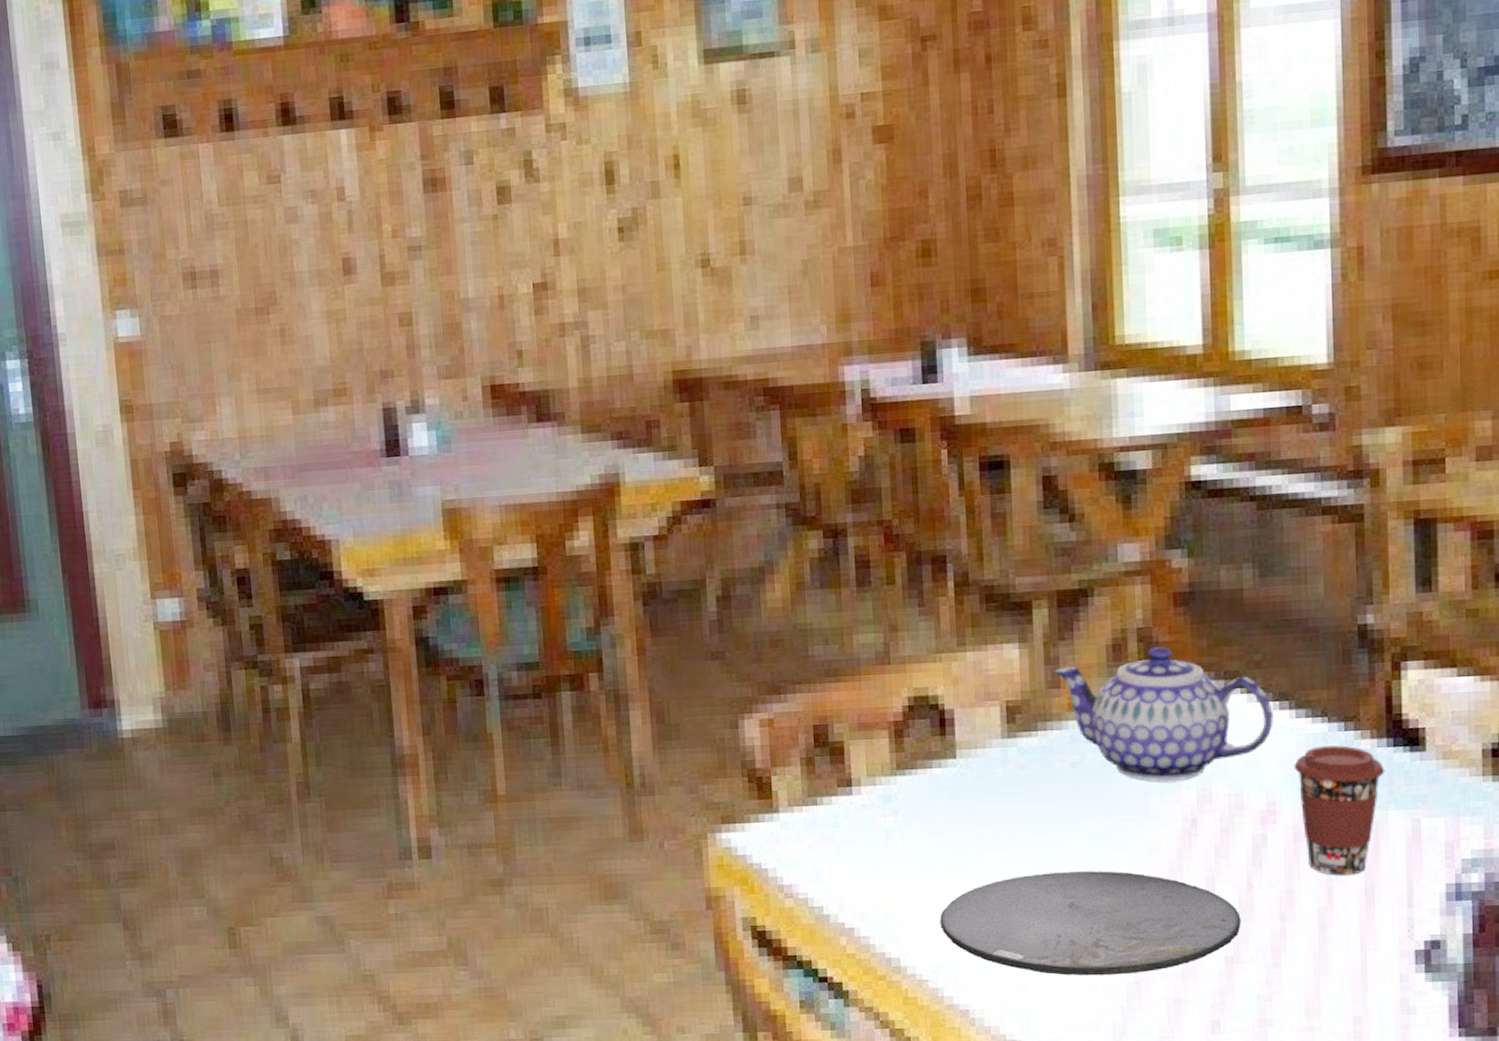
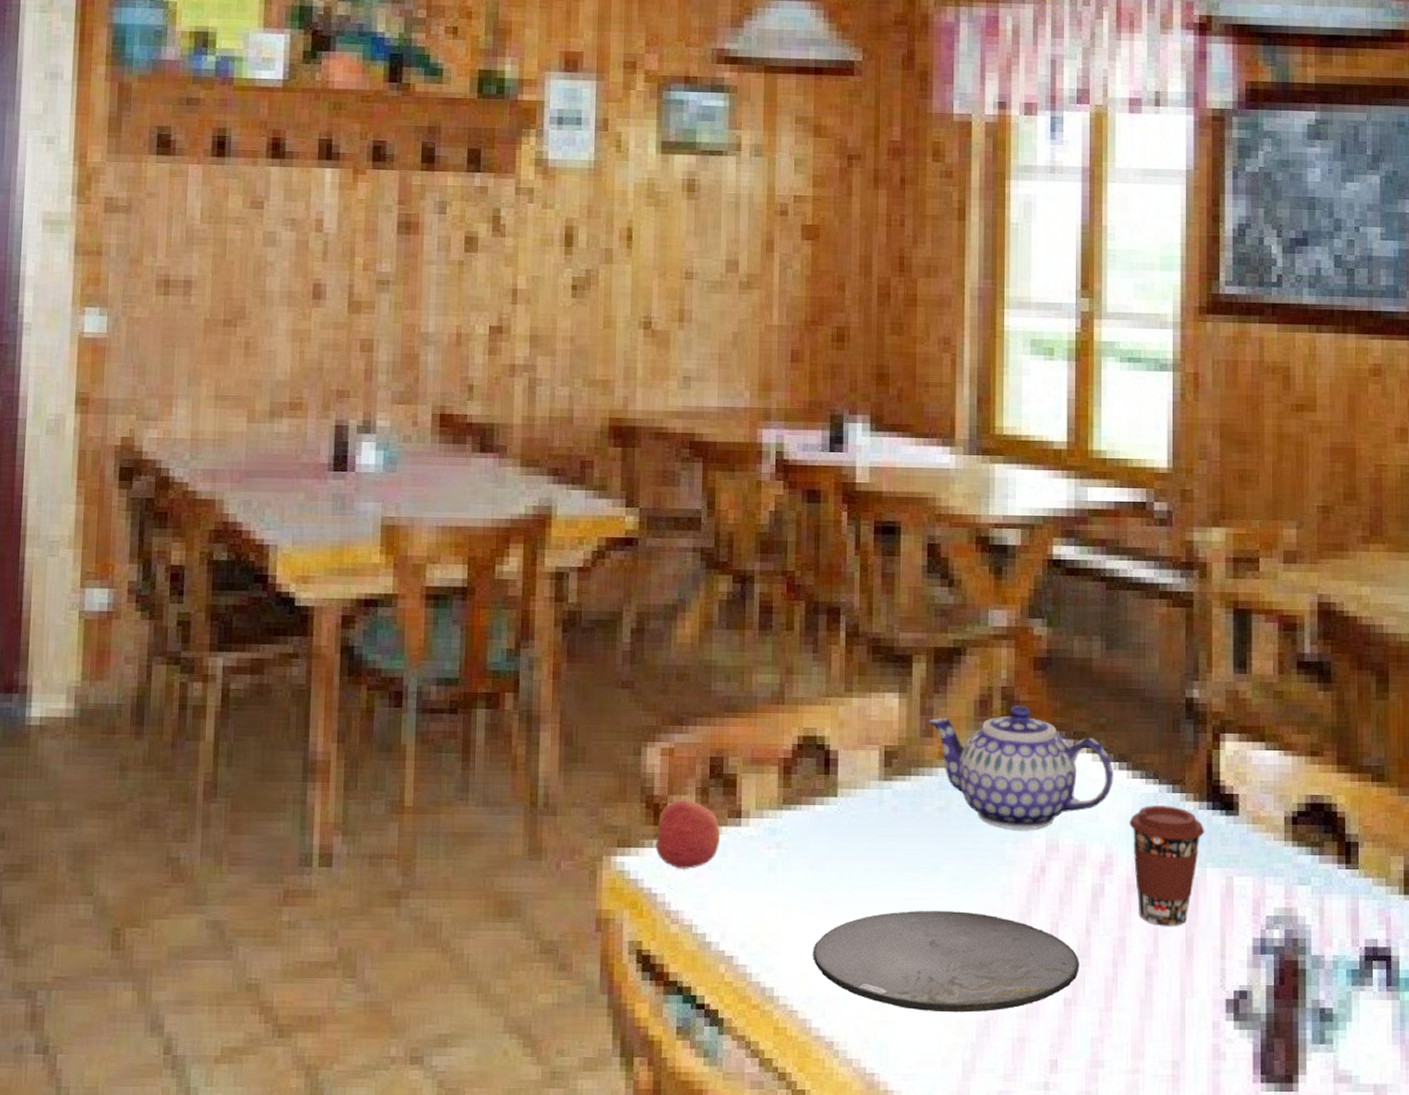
apple: none [758,771,831,842] -> present [653,800,721,869]

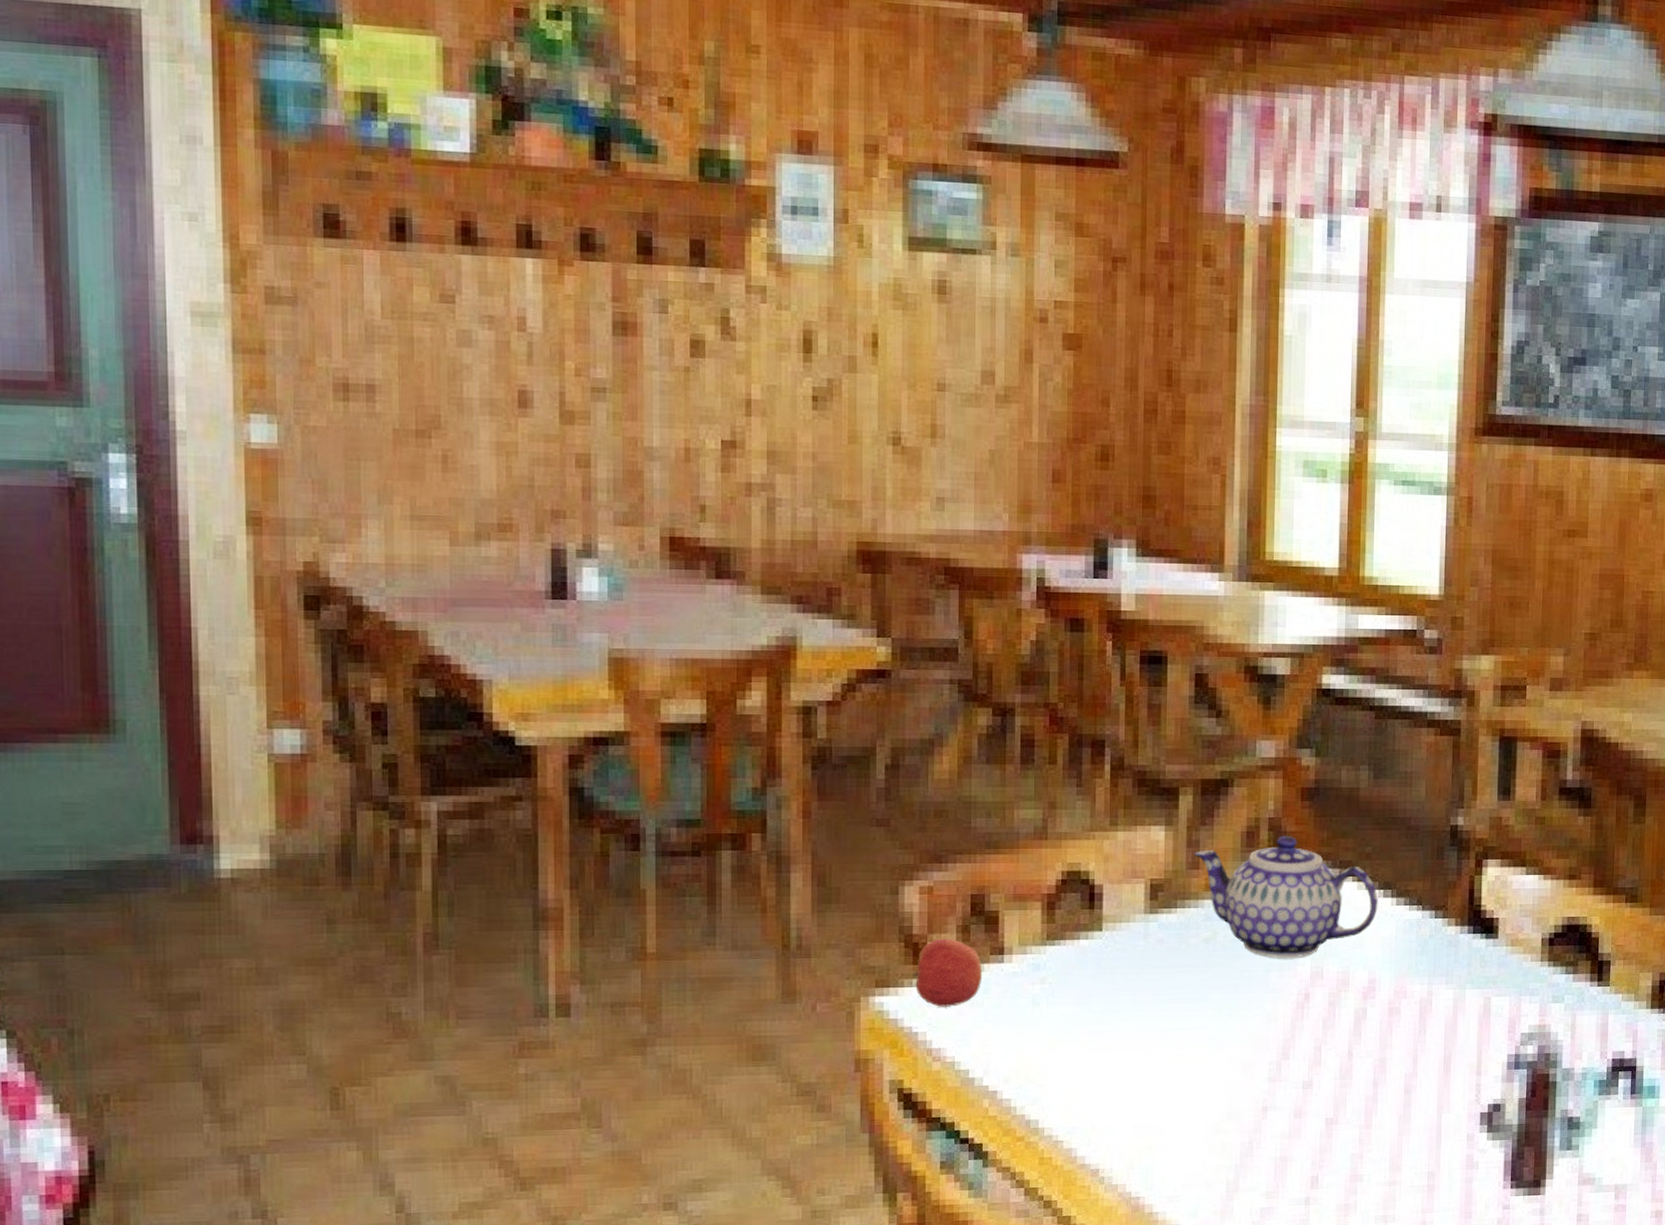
plate: present [813,911,1079,1013] -> none [1078,1039,1341,1137]
coffee cup: present [1129,804,1205,926] -> none [1392,930,1465,1046]

